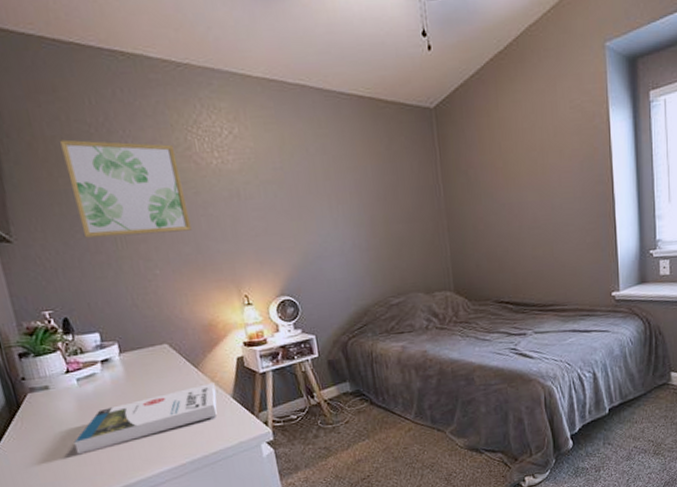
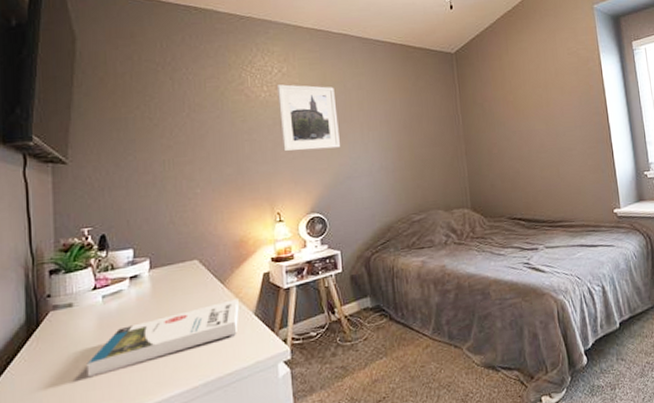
wall art: present [60,139,192,238] -> none [129,75,235,160]
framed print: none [228,149,307,229] -> present [276,84,340,152]

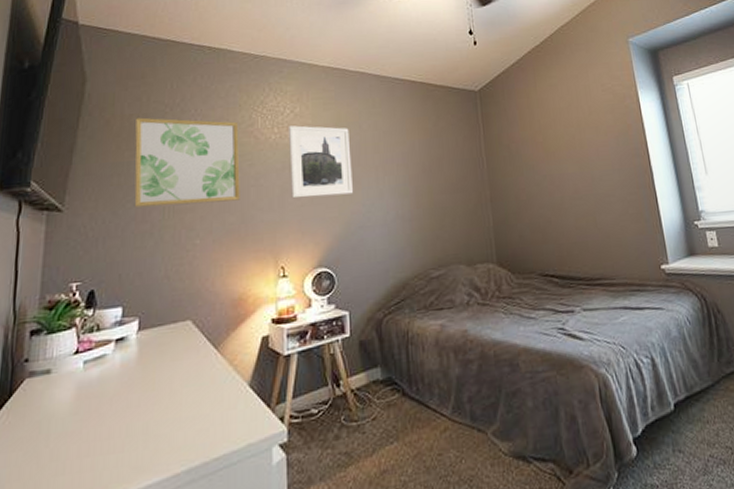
book: present [86,299,239,378] -> none [57,367,232,460]
wall art: none [129,75,235,160] -> present [134,117,240,207]

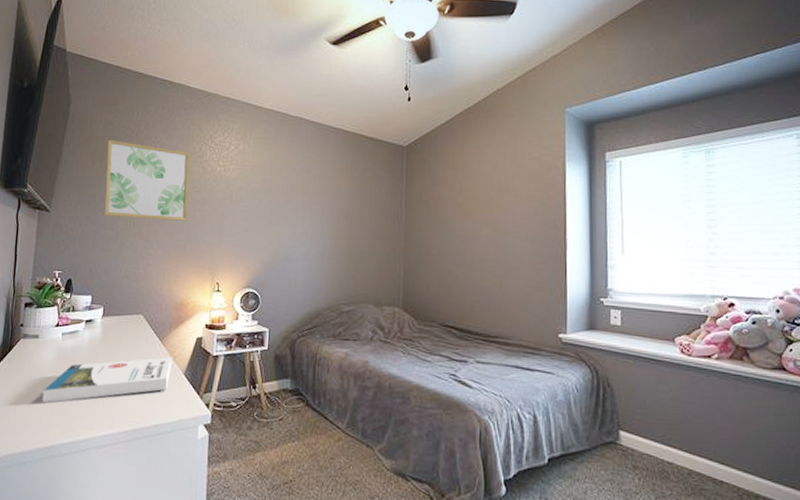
book: none [57,367,232,460] -> present [42,357,172,403]
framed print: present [288,125,353,199] -> none [230,161,284,228]

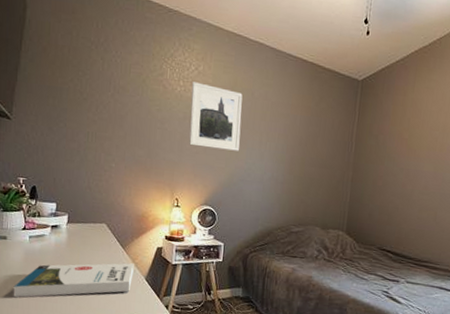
wall art: present [104,139,190,221] -> none [65,49,151,138]
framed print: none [230,161,284,228] -> present [189,82,243,151]

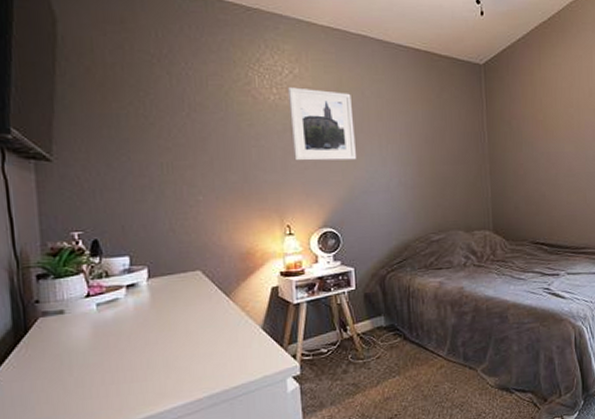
book: present [13,263,134,298] -> none [81,312,246,387]

